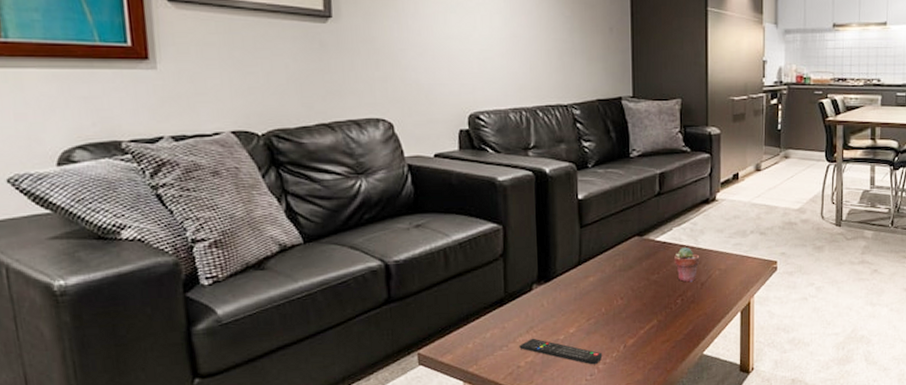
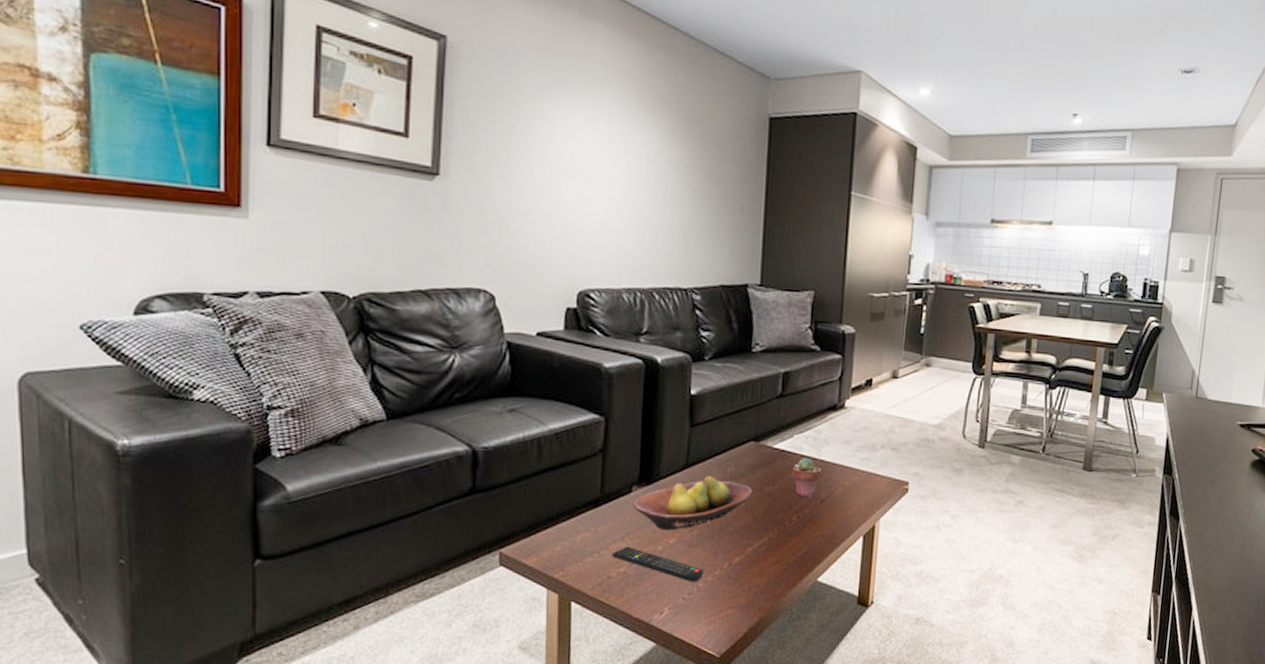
fruit bowl: none [534,269,640,322] -> present [632,475,753,531]

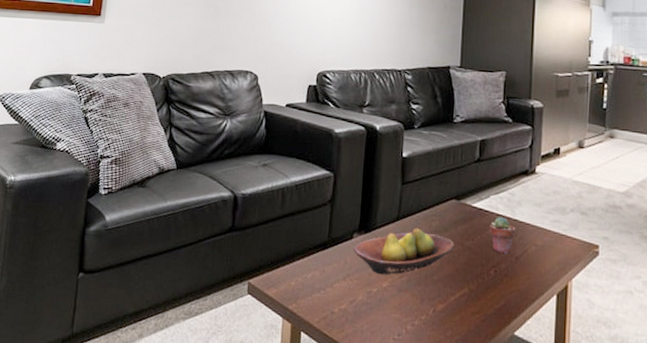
remote control: present [612,546,704,582] -> none [335,286,412,325]

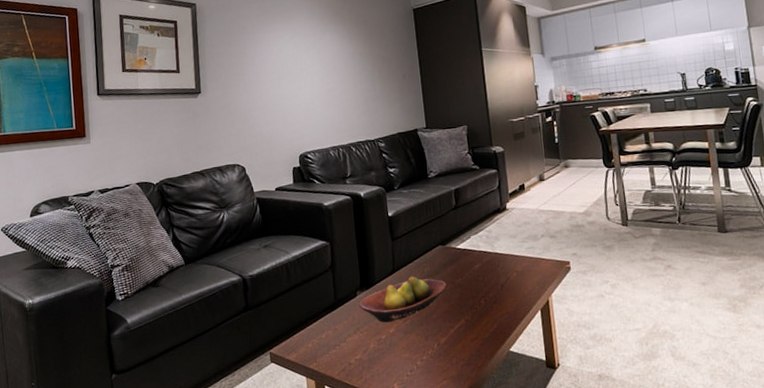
potted succulent: present [490,217,516,254] -> none [475,253,498,285]

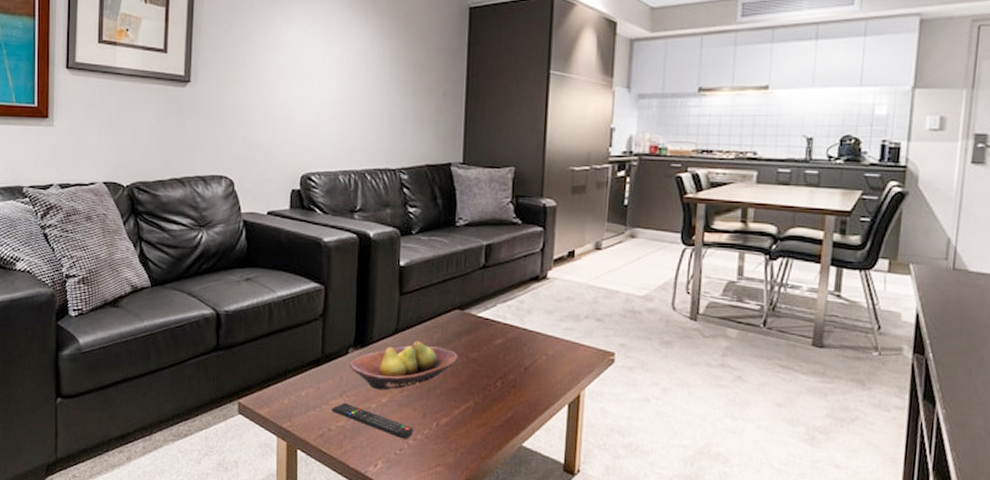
remote control: none [349,338,420,362] -> present [332,402,414,440]

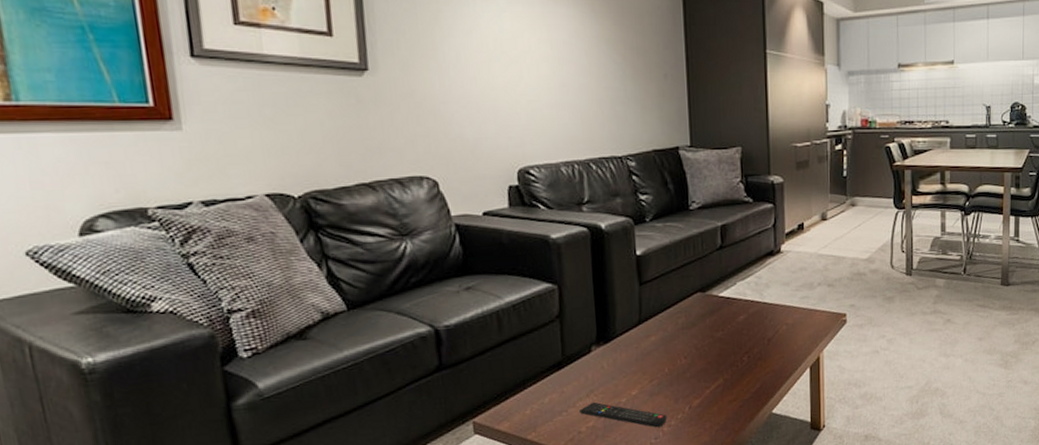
fruit bowl: present [349,340,458,391] -> none [593,328,704,384]

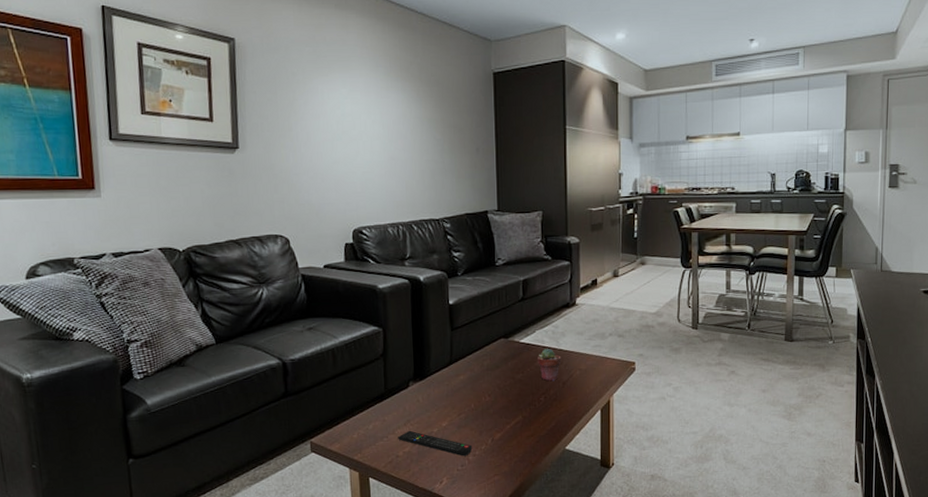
potted succulent: none [739,302,766,339] -> present [538,349,562,381]

